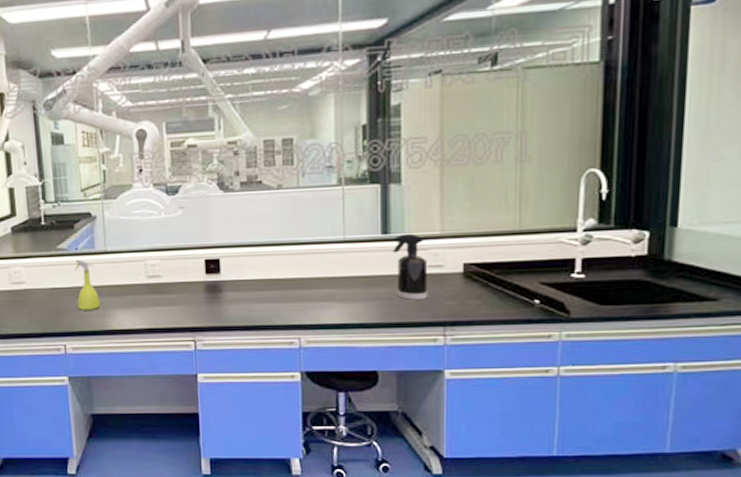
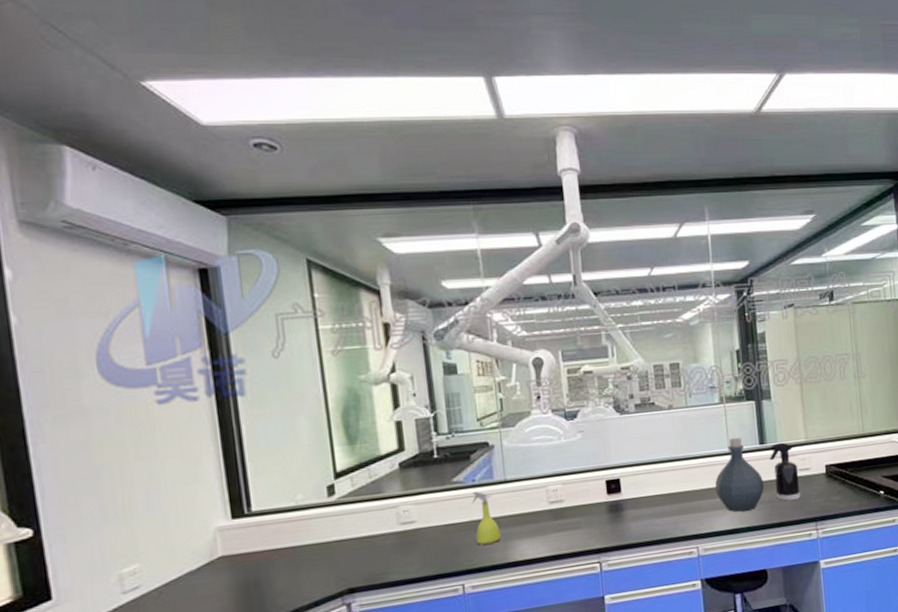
flask: none [325,224,384,306] -> present [715,437,765,512]

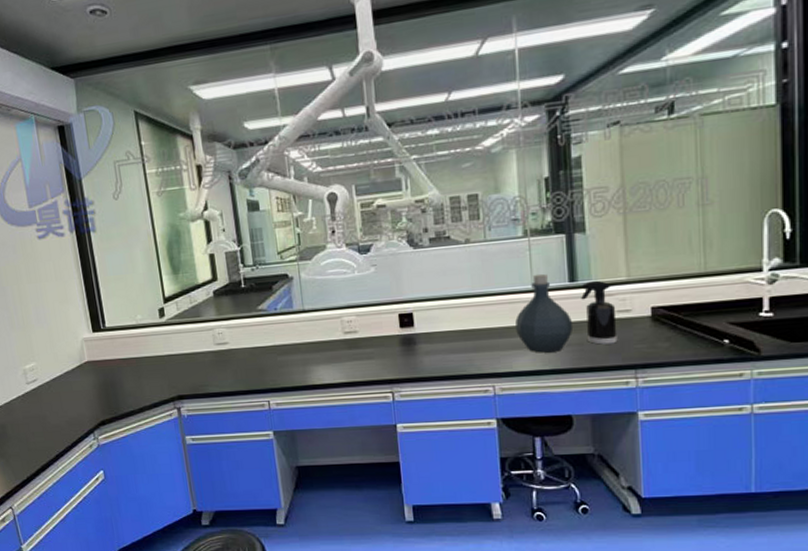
spray bottle: present [471,491,501,545] -> none [274,319,301,367]

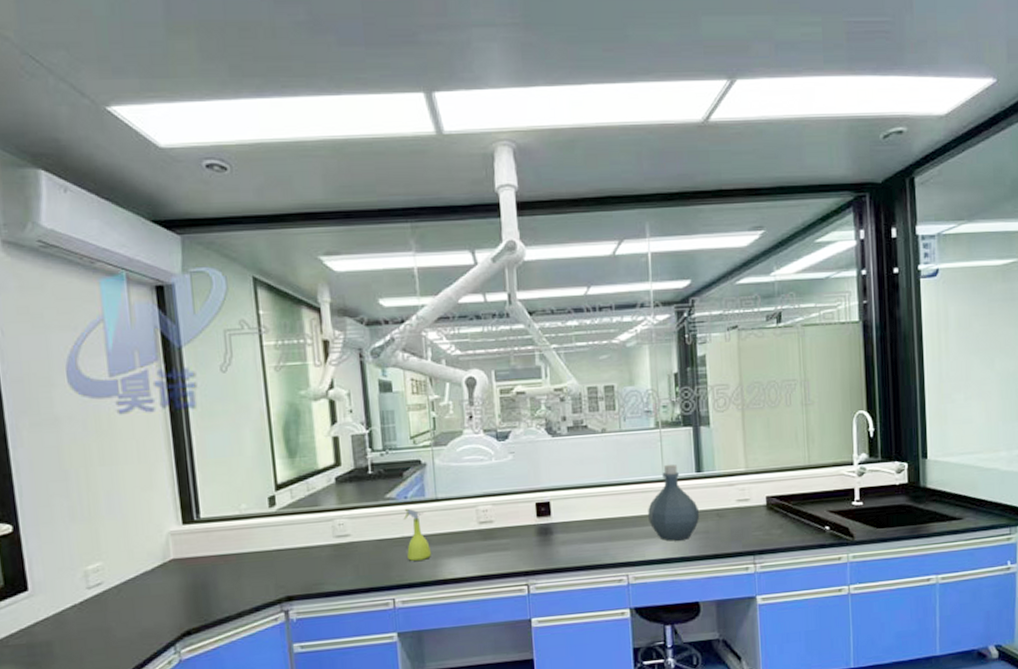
spray bottle: none [274,319,301,367] -> present [403,508,431,561]
spray bottle: present [581,280,618,345] -> none [706,471,738,532]

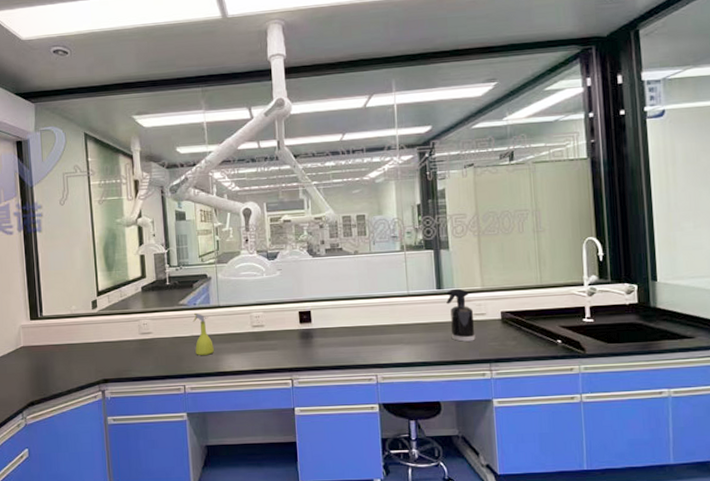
flask: present [648,464,700,541] -> none [394,281,441,348]
spray bottle: none [706,471,738,532] -> present [446,288,476,342]

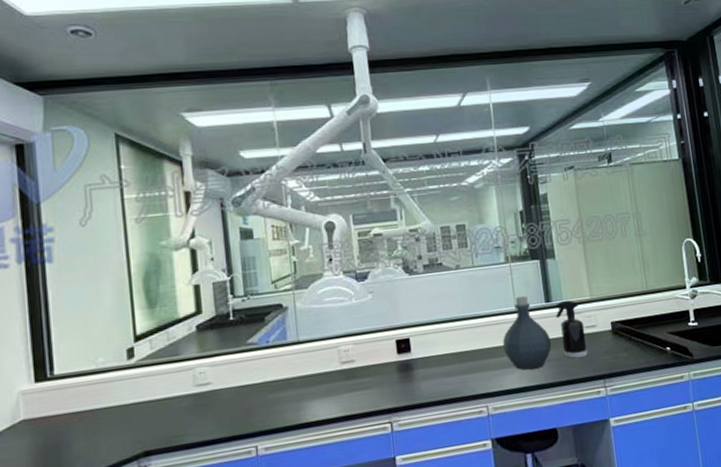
spray bottle: present [192,313,214,355] -> none [265,352,294,406]
flask: none [394,281,441,348] -> present [503,295,552,370]

